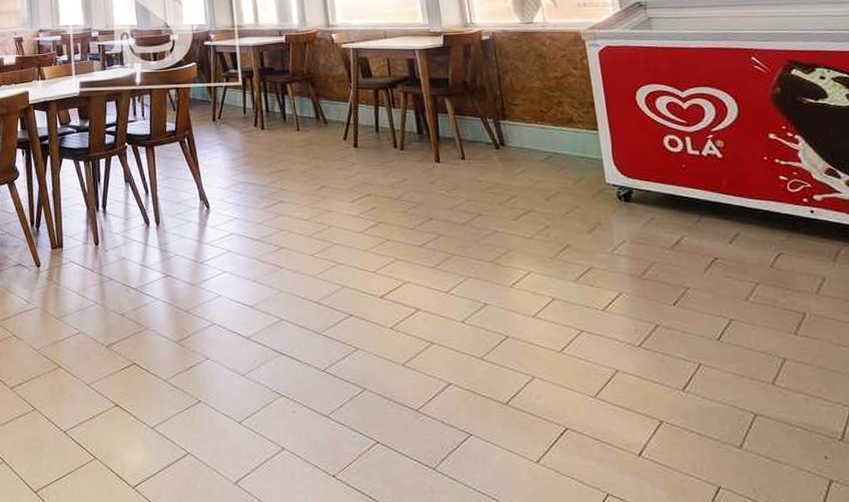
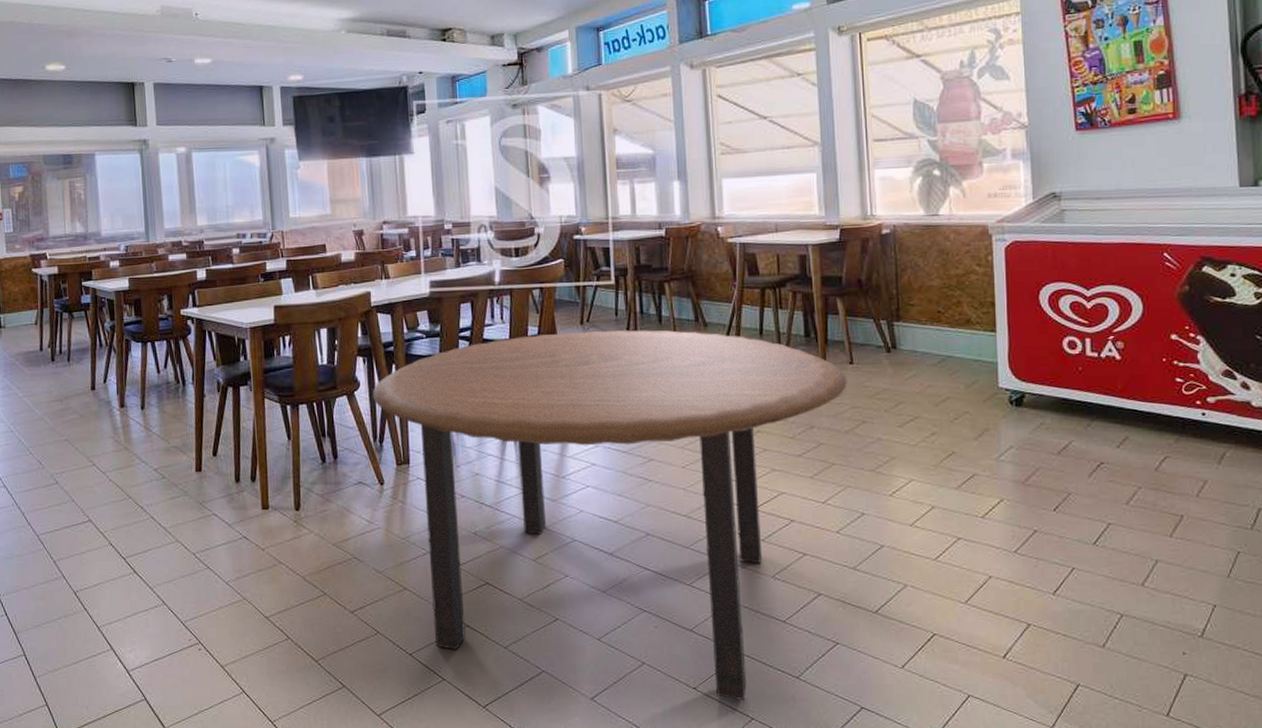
dining table: none [30,126,461,490] -> present [372,329,848,700]

